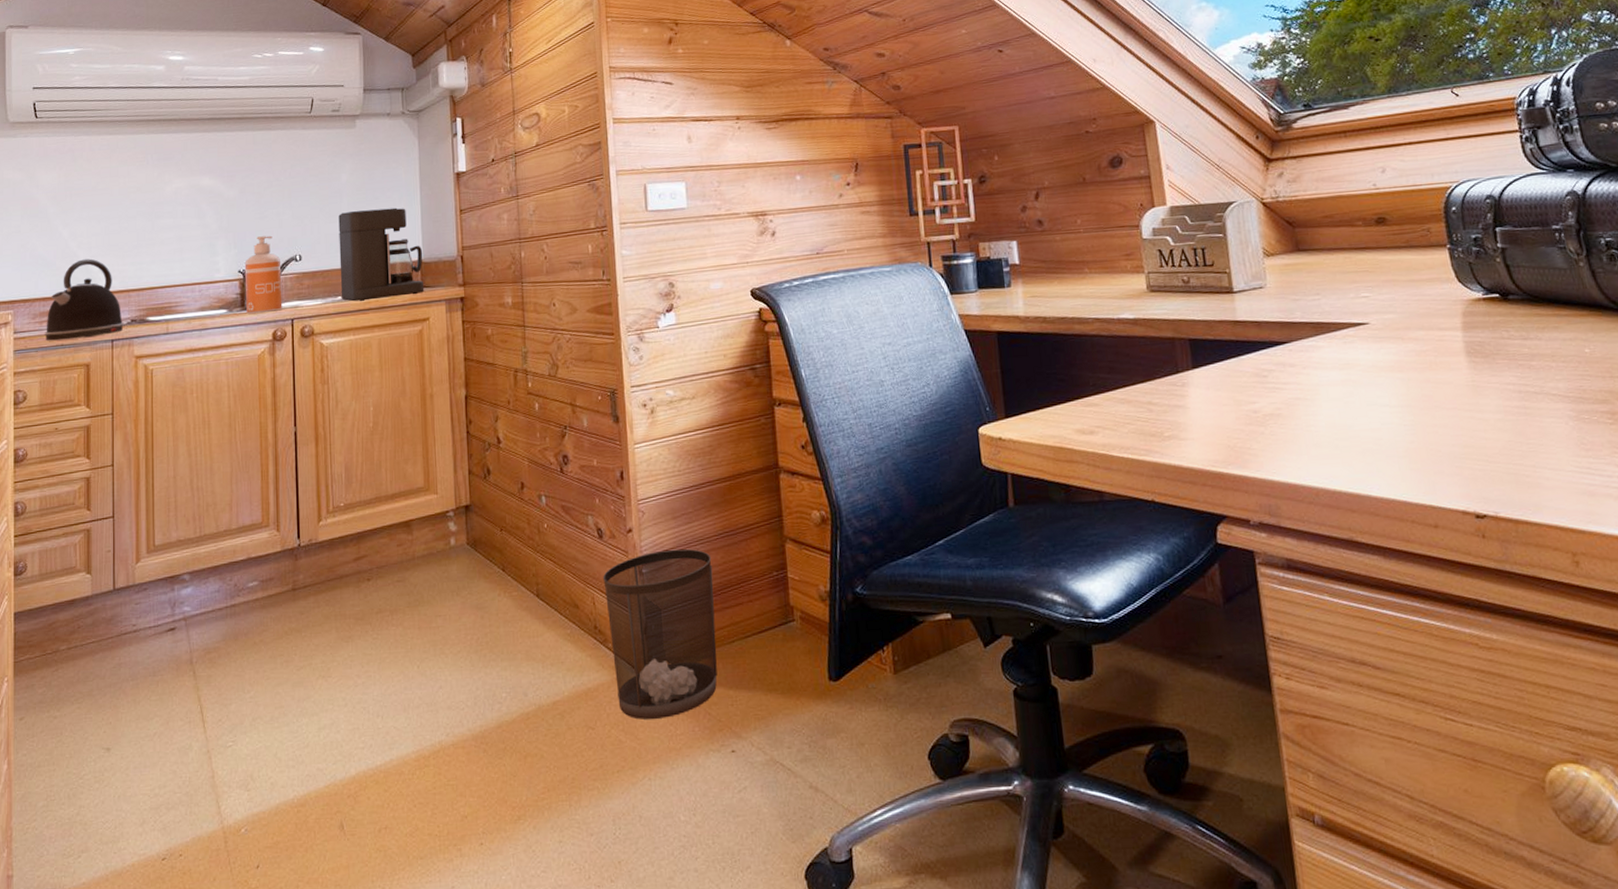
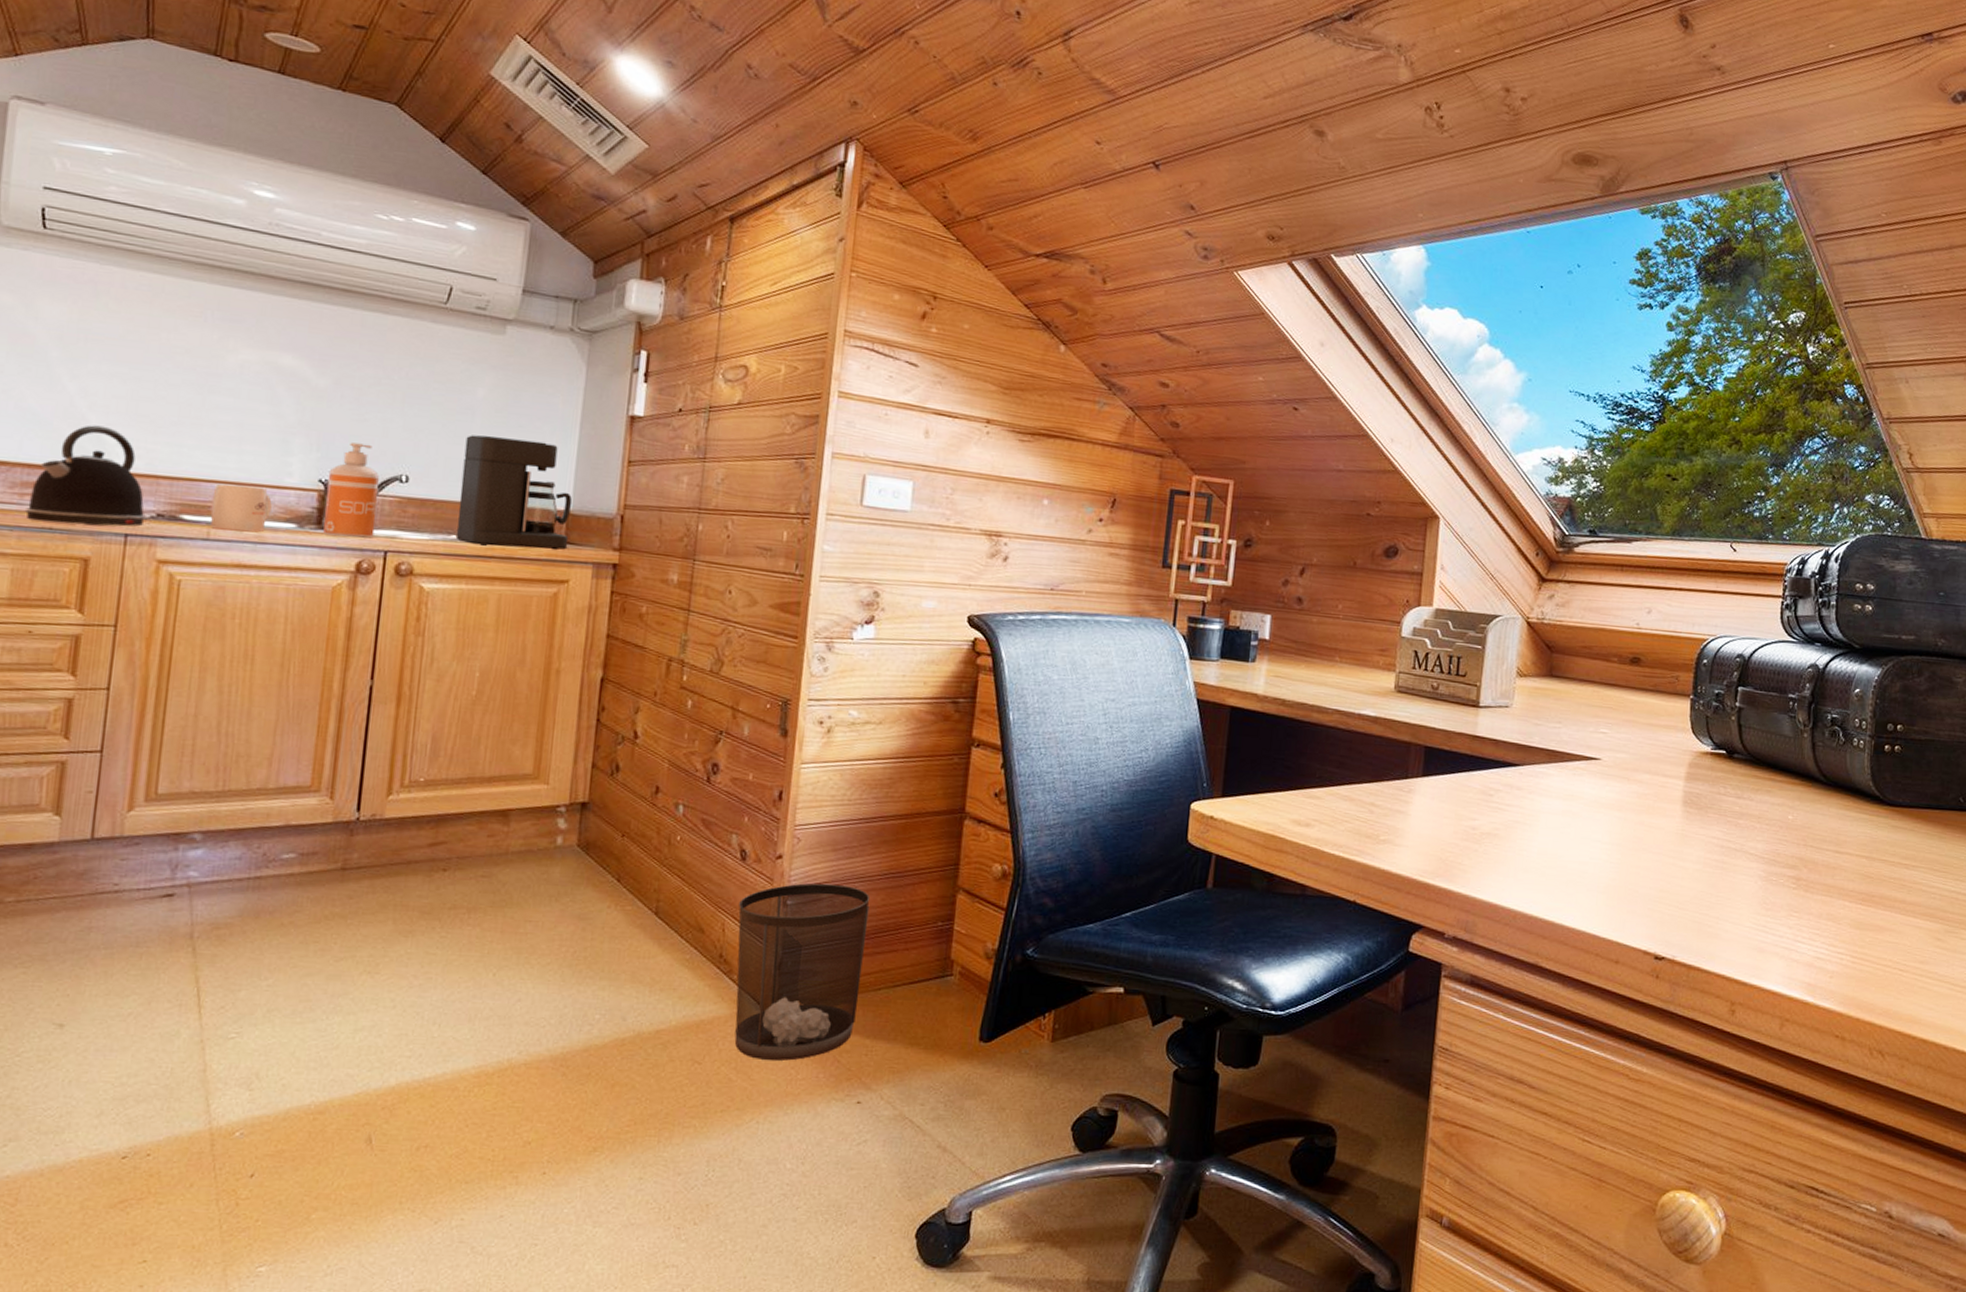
mug: none [167,284,208,325] -> present [210,483,272,533]

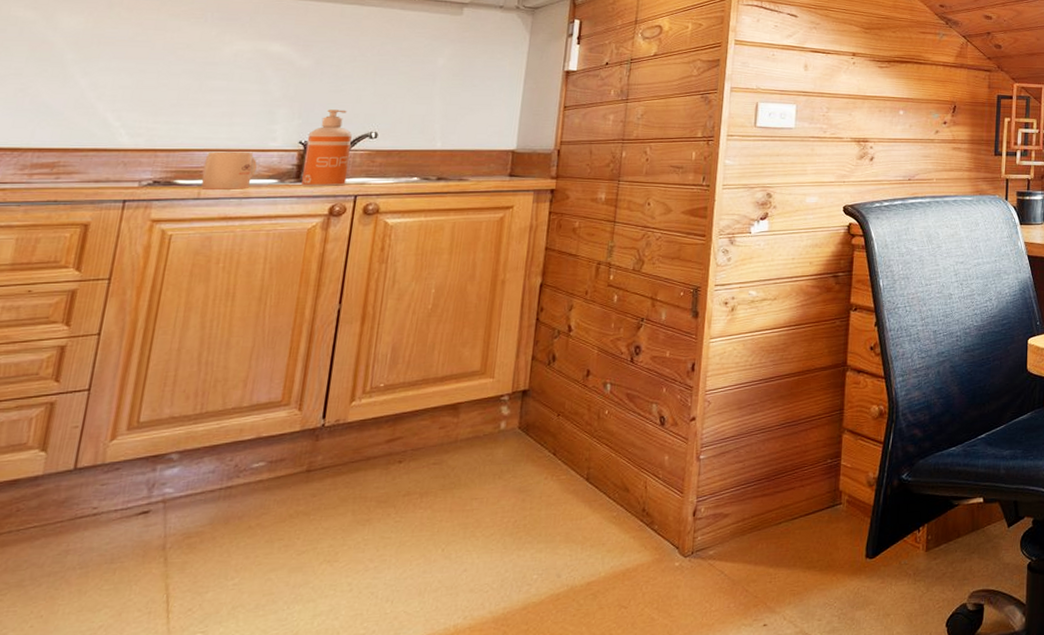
kettle: present [26,425,146,527] -> none [33,112,143,196]
coffee maker: present [456,435,573,551] -> none [417,96,517,185]
waste bin: present [734,883,871,1061] -> none [656,437,771,598]

